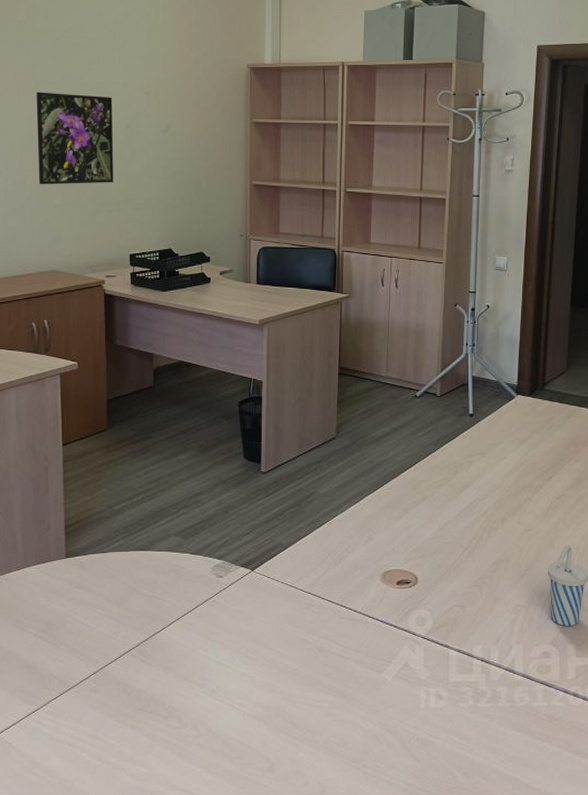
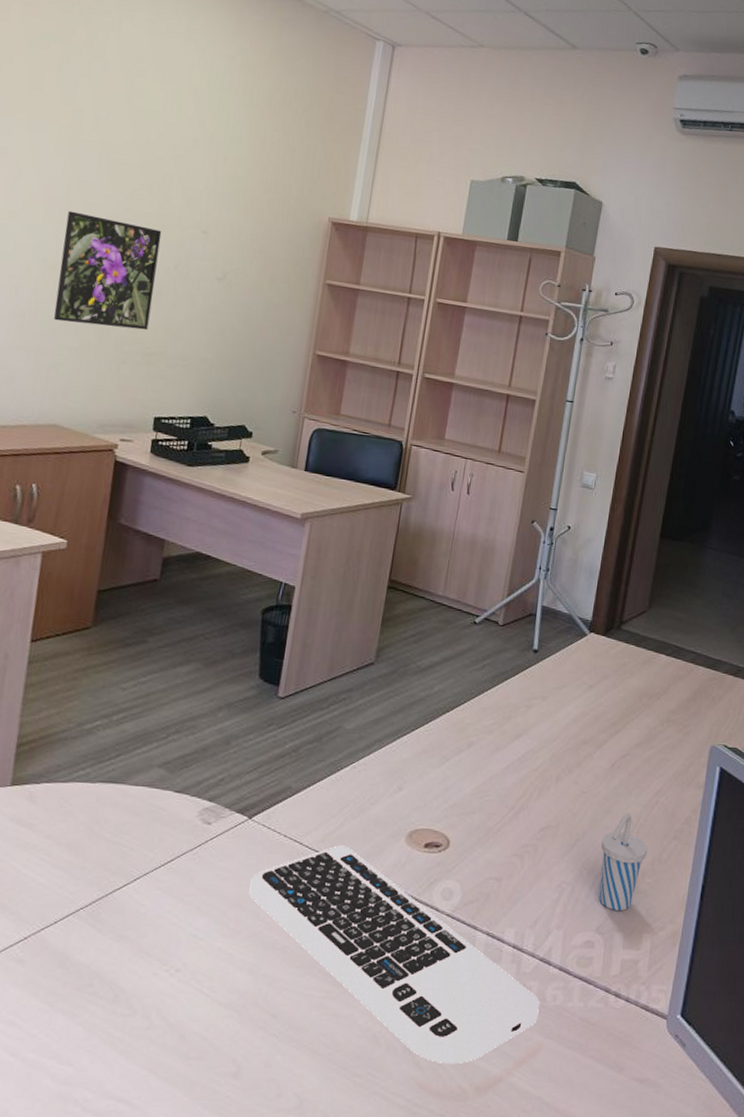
keyboard: none [260,587,509,755] -> present [249,845,540,1063]

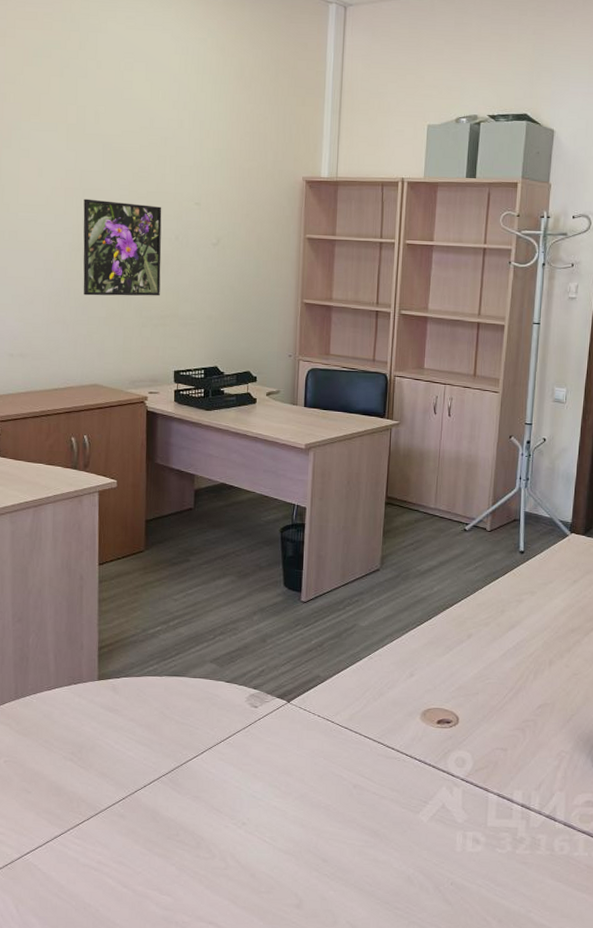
keyboard: present [249,845,540,1063] -> none [294,723,549,901]

